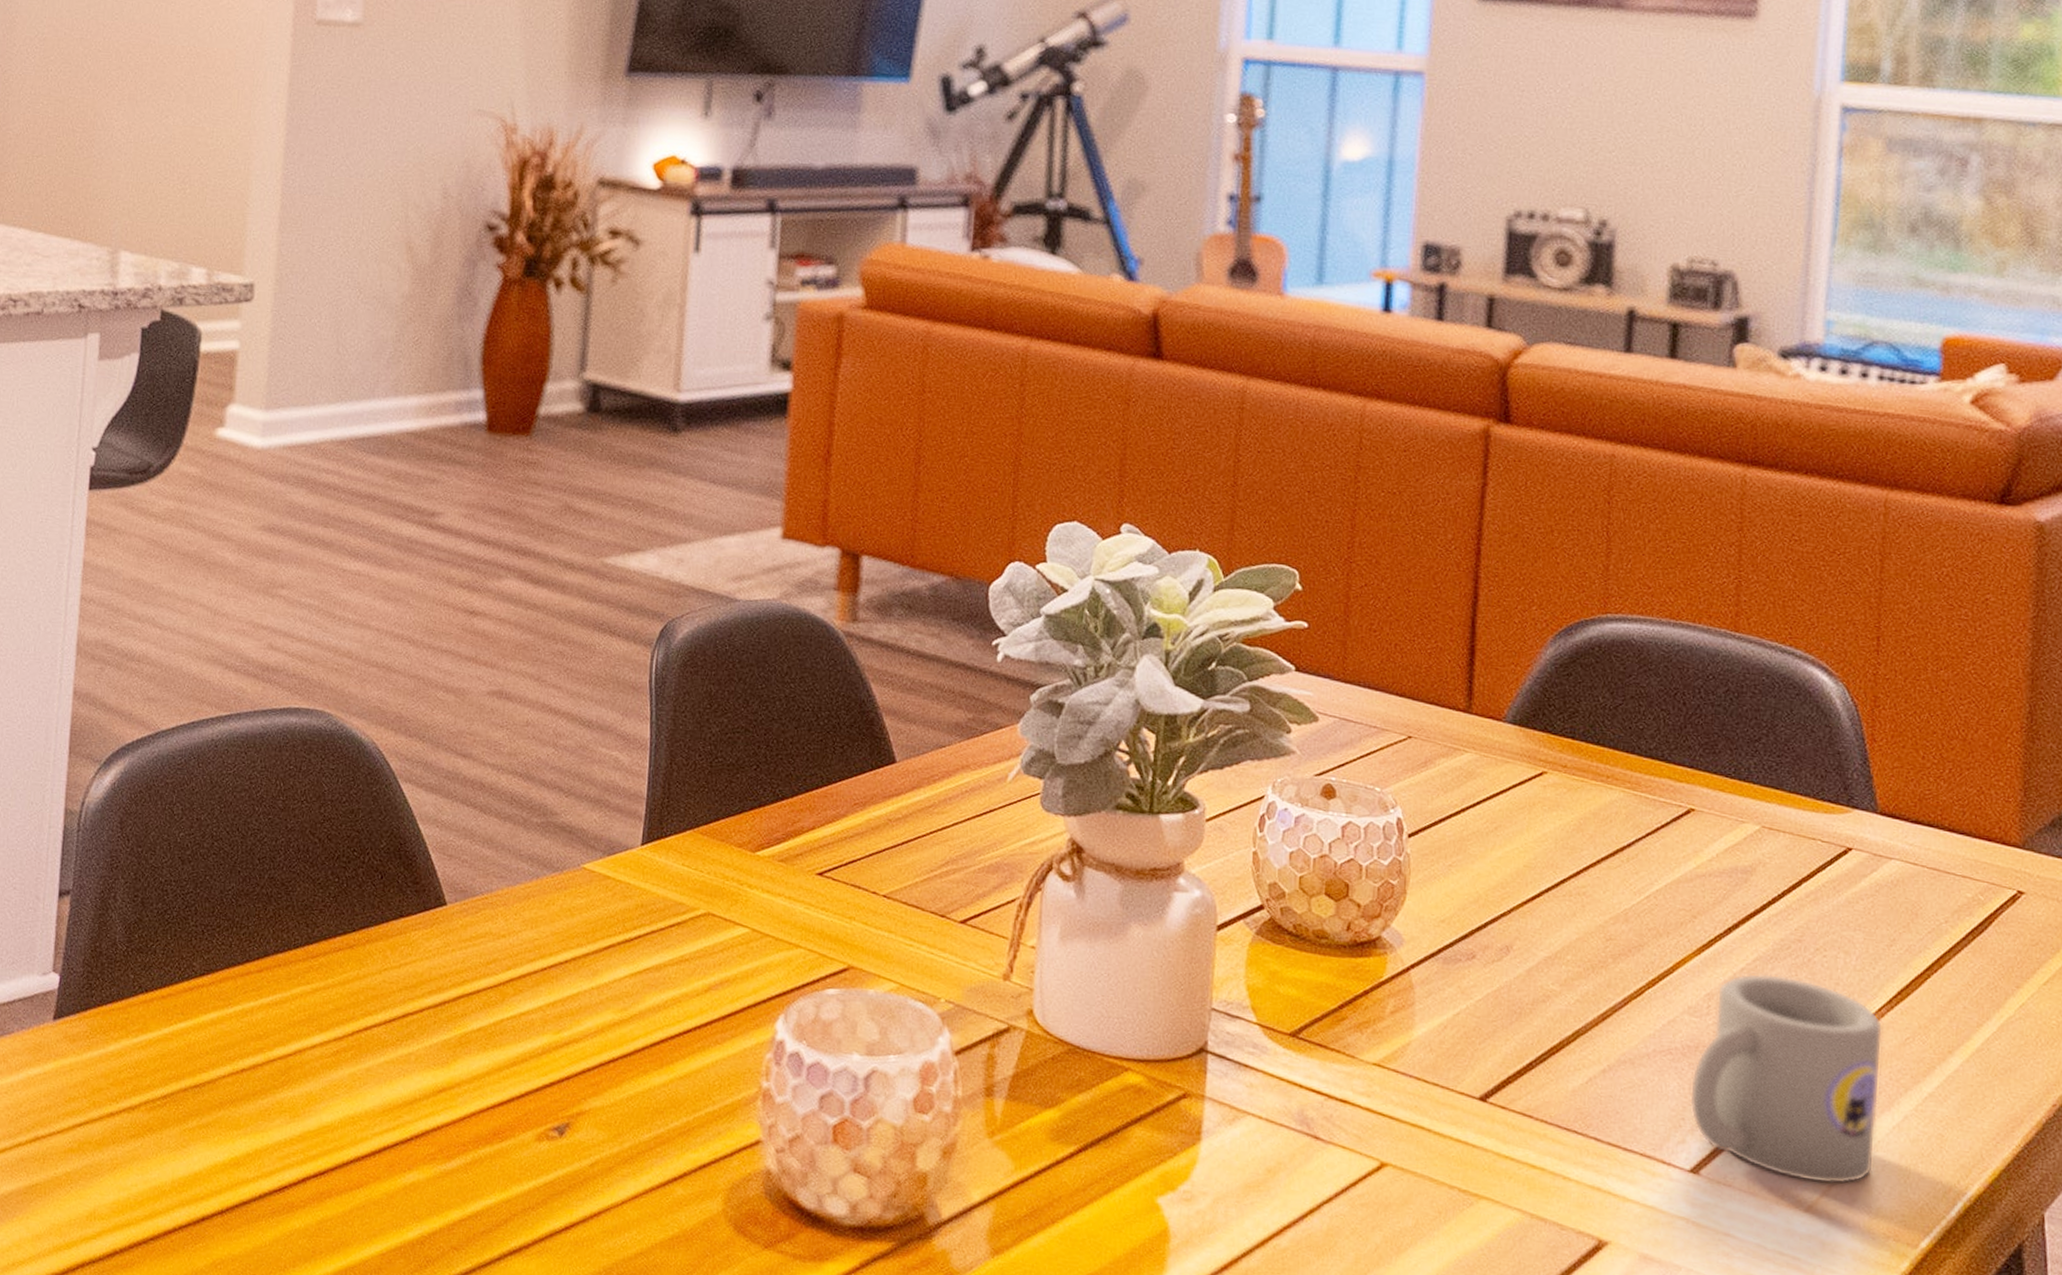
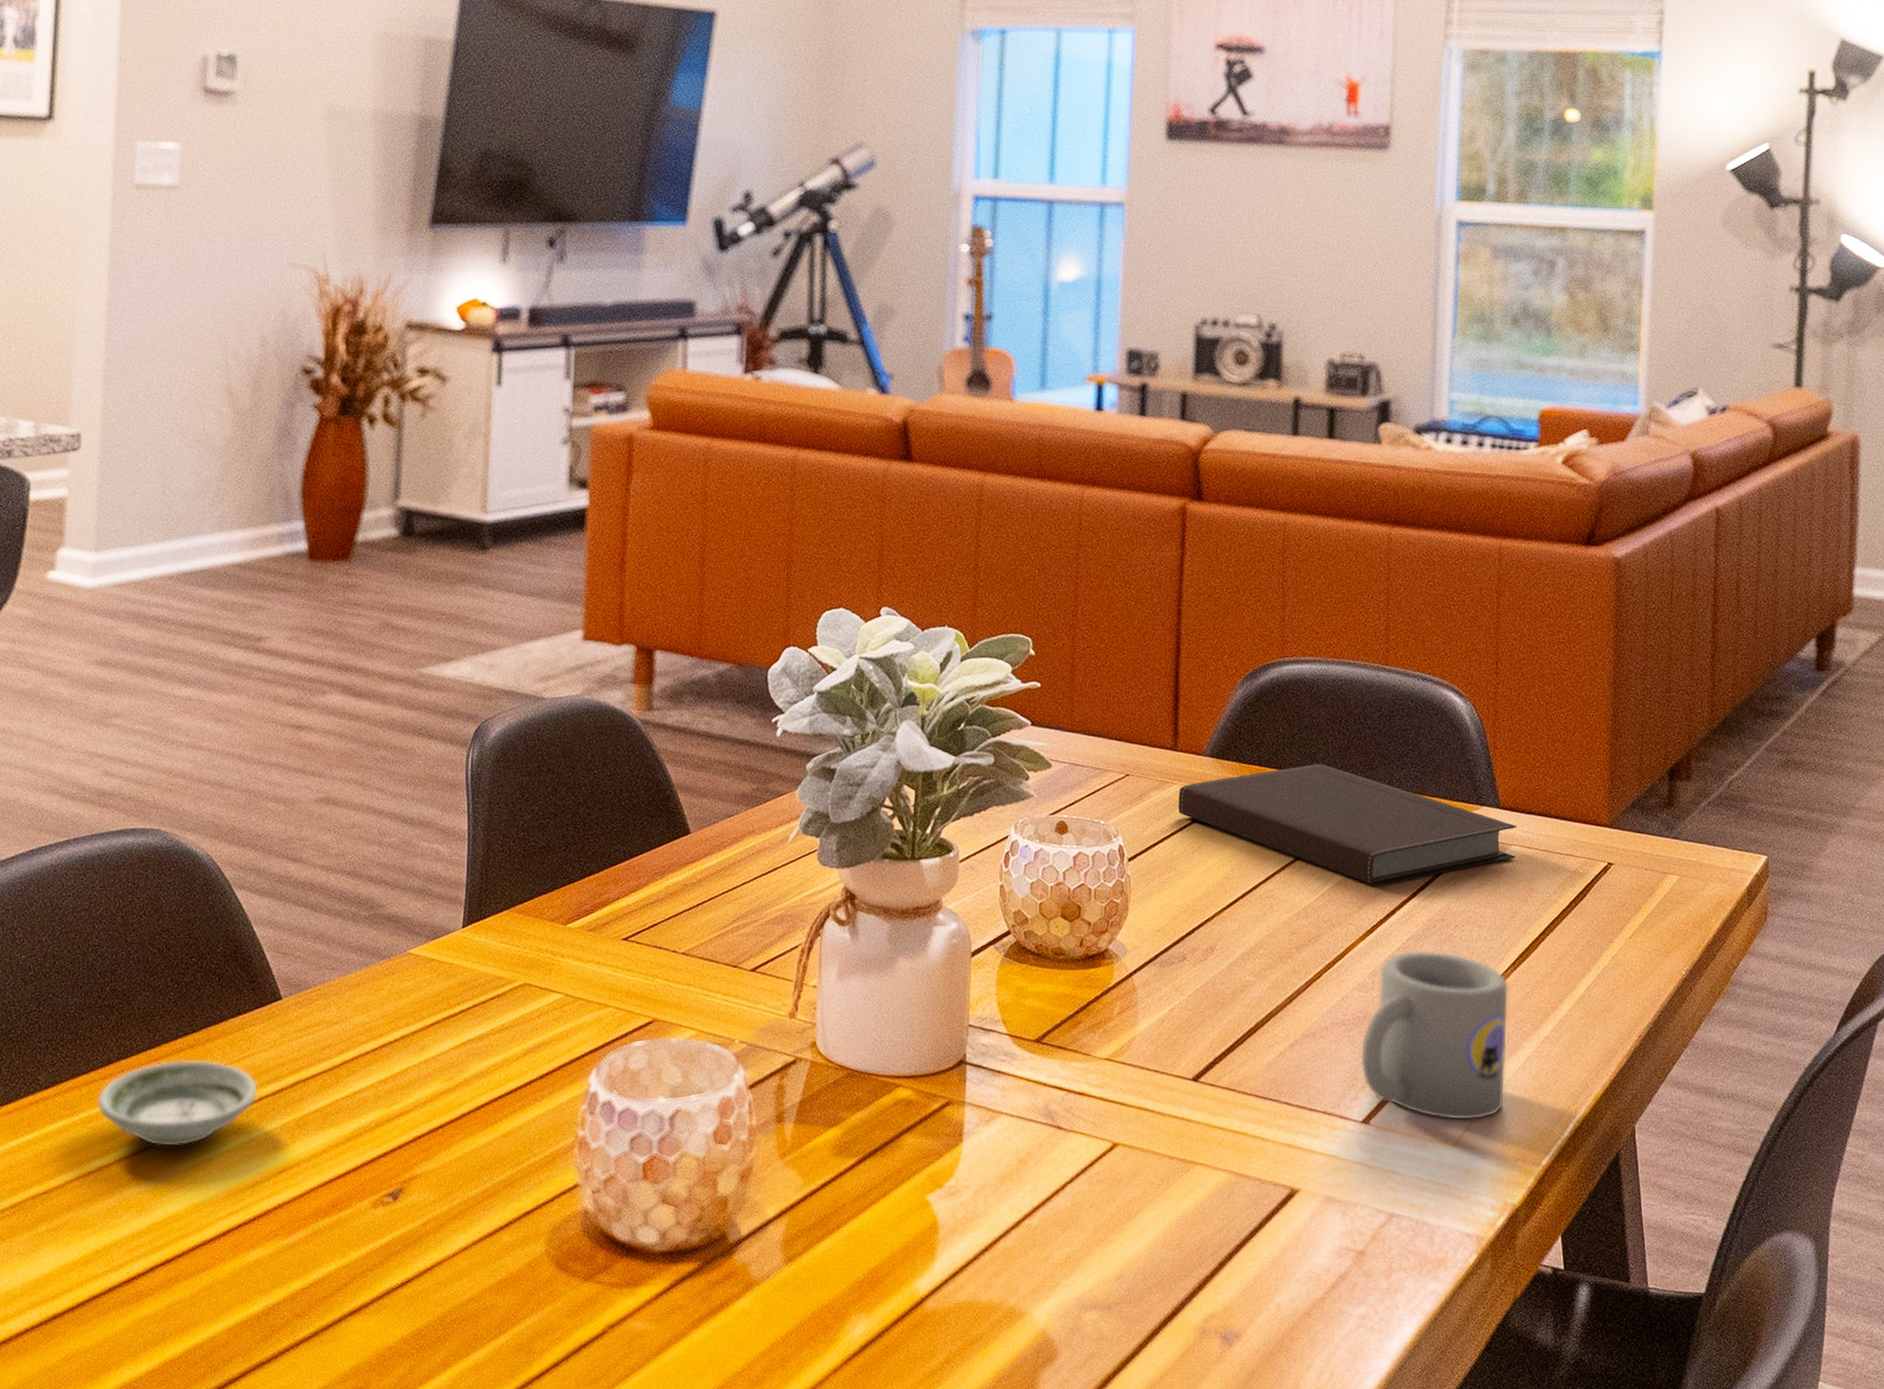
saucer: none [252,959,420,1053] -> present [97,1059,259,1147]
notebook: none [1470,741,1899,893] -> present [1178,763,1517,886]

